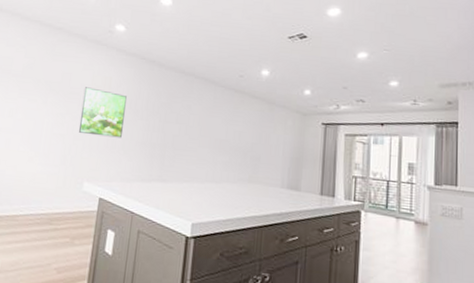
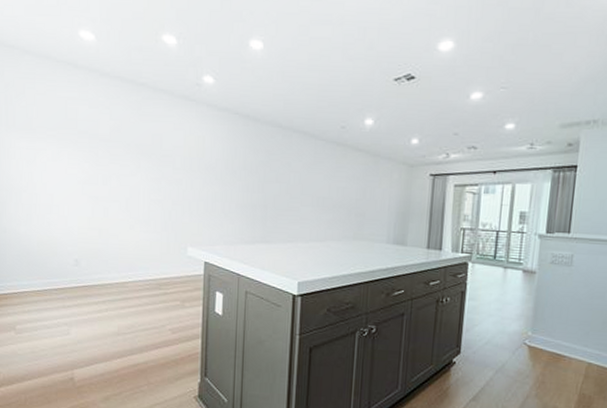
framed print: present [79,87,127,138] -> none [176,148,222,201]

